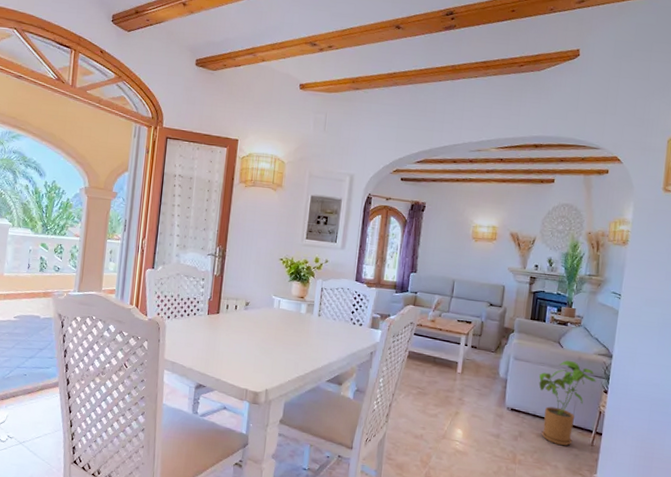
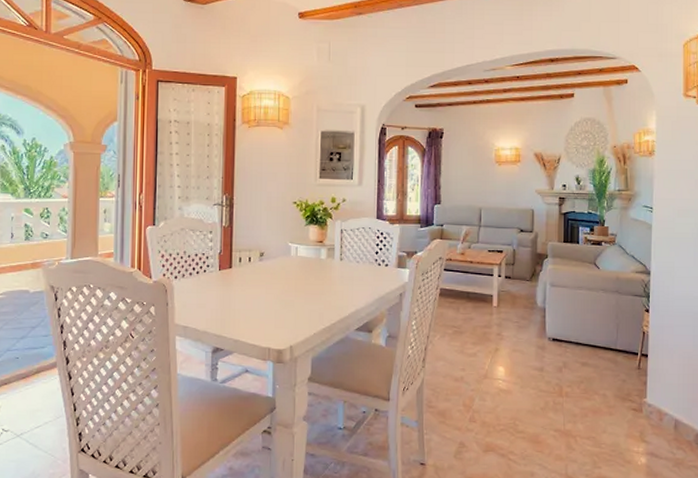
house plant: present [538,360,596,446] -> none [578,281,637,373]

